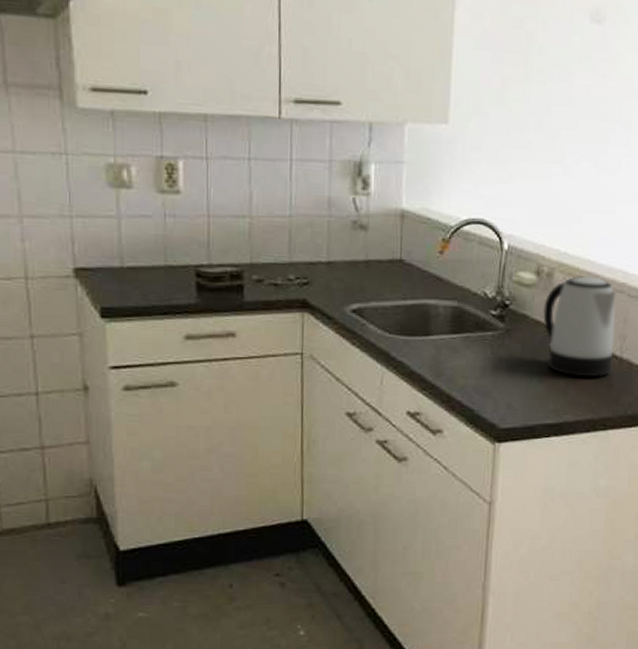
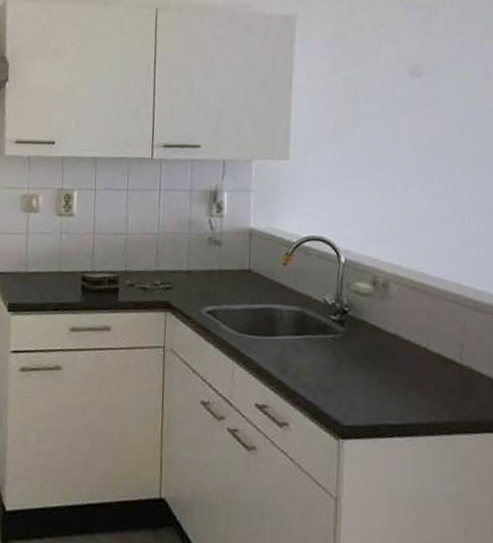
kettle: present [543,275,616,378] -> none [381,286,453,383]

